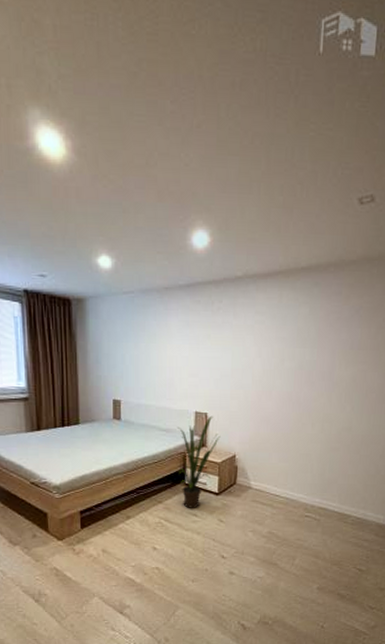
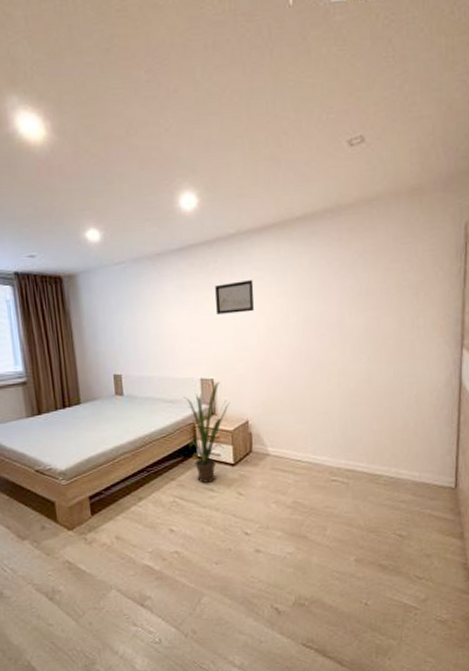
wall art: none [216,323,254,354] -> present [215,280,254,315]

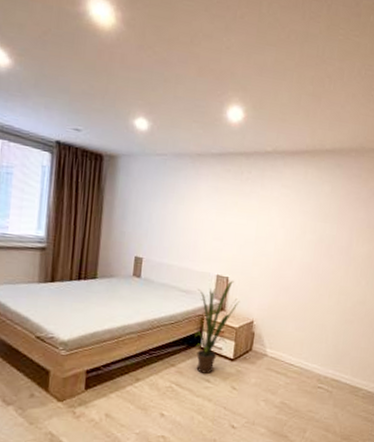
wall art: present [215,280,254,315] -> none [241,193,280,224]

